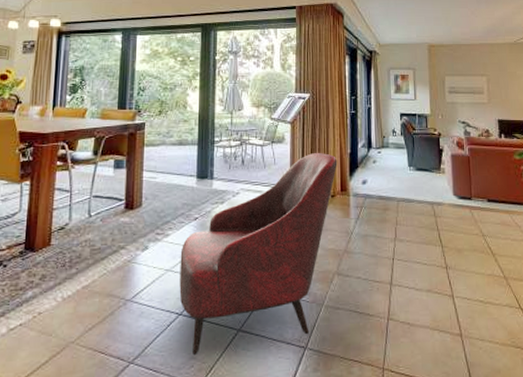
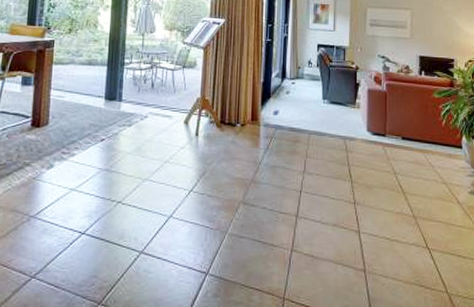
armchair: present [179,152,338,356] -> none [83,79,250,274]

